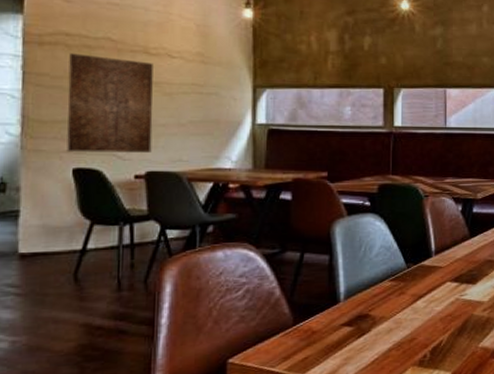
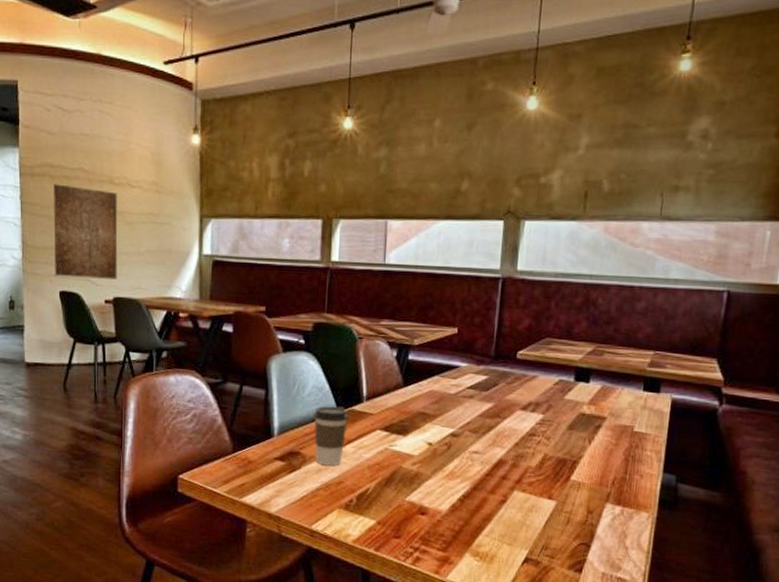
coffee cup: none [383,264,418,325] -> present [314,406,348,466]

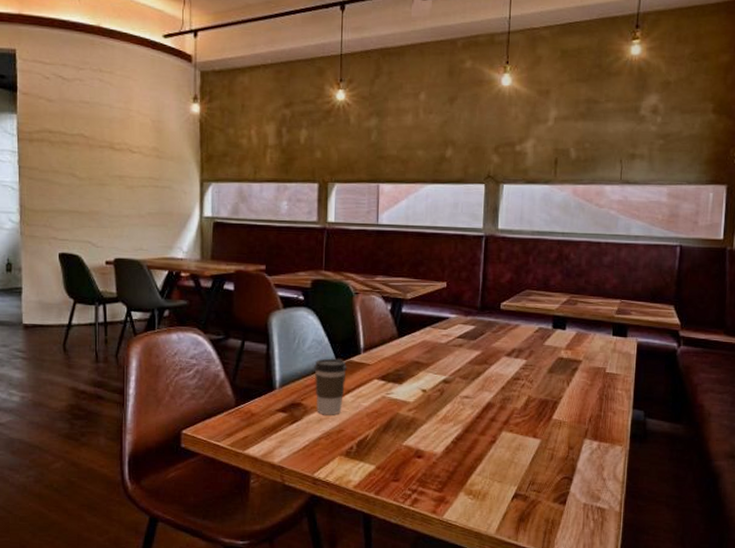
wall art: present [53,184,118,280] -> none [53,149,119,241]

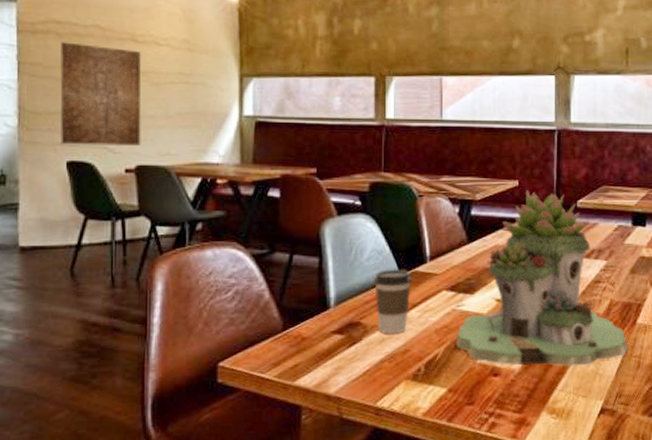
wall art: none [53,149,119,241] -> present [60,42,142,146]
succulent planter: none [384,291,543,454] -> present [455,190,628,367]

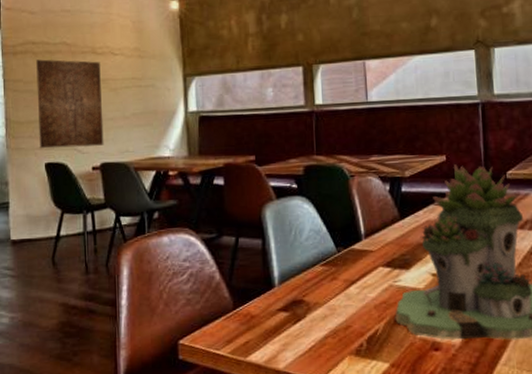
coffee cup: present [374,269,411,334] -> none [314,248,349,311]

